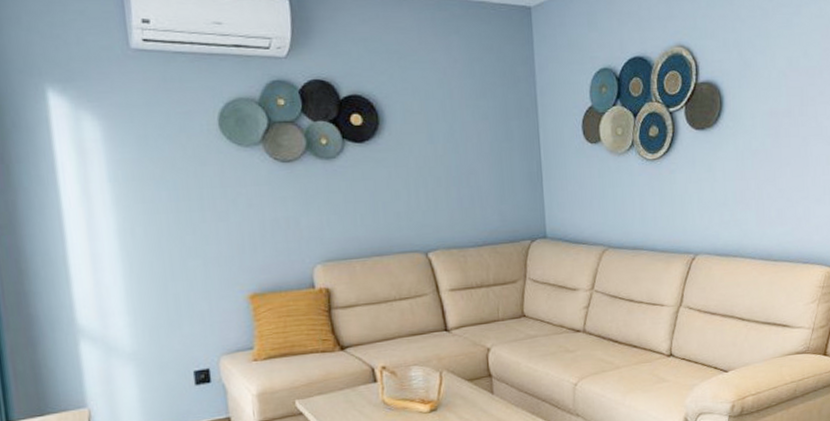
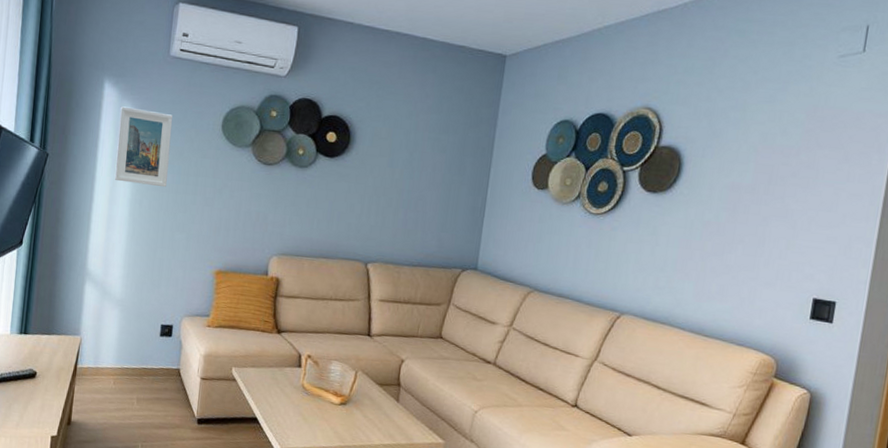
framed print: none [76,117,162,211] -> present [114,106,173,188]

